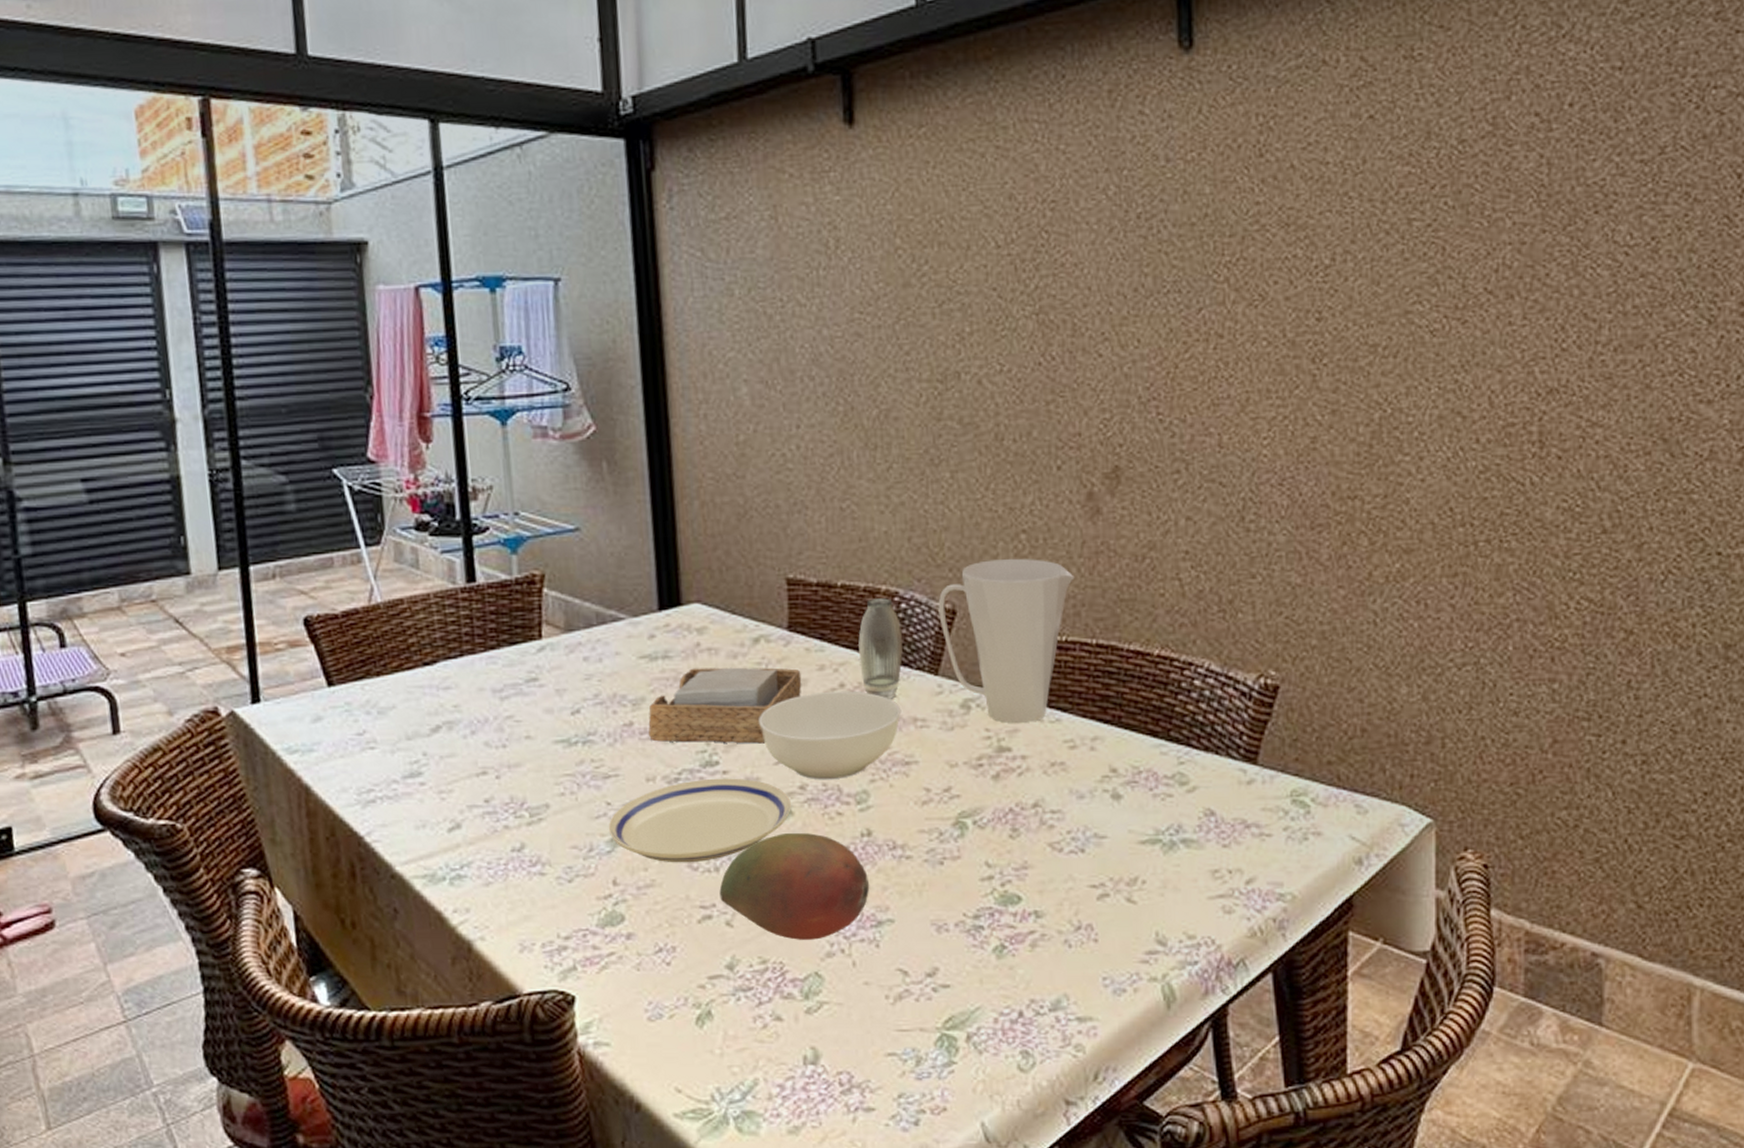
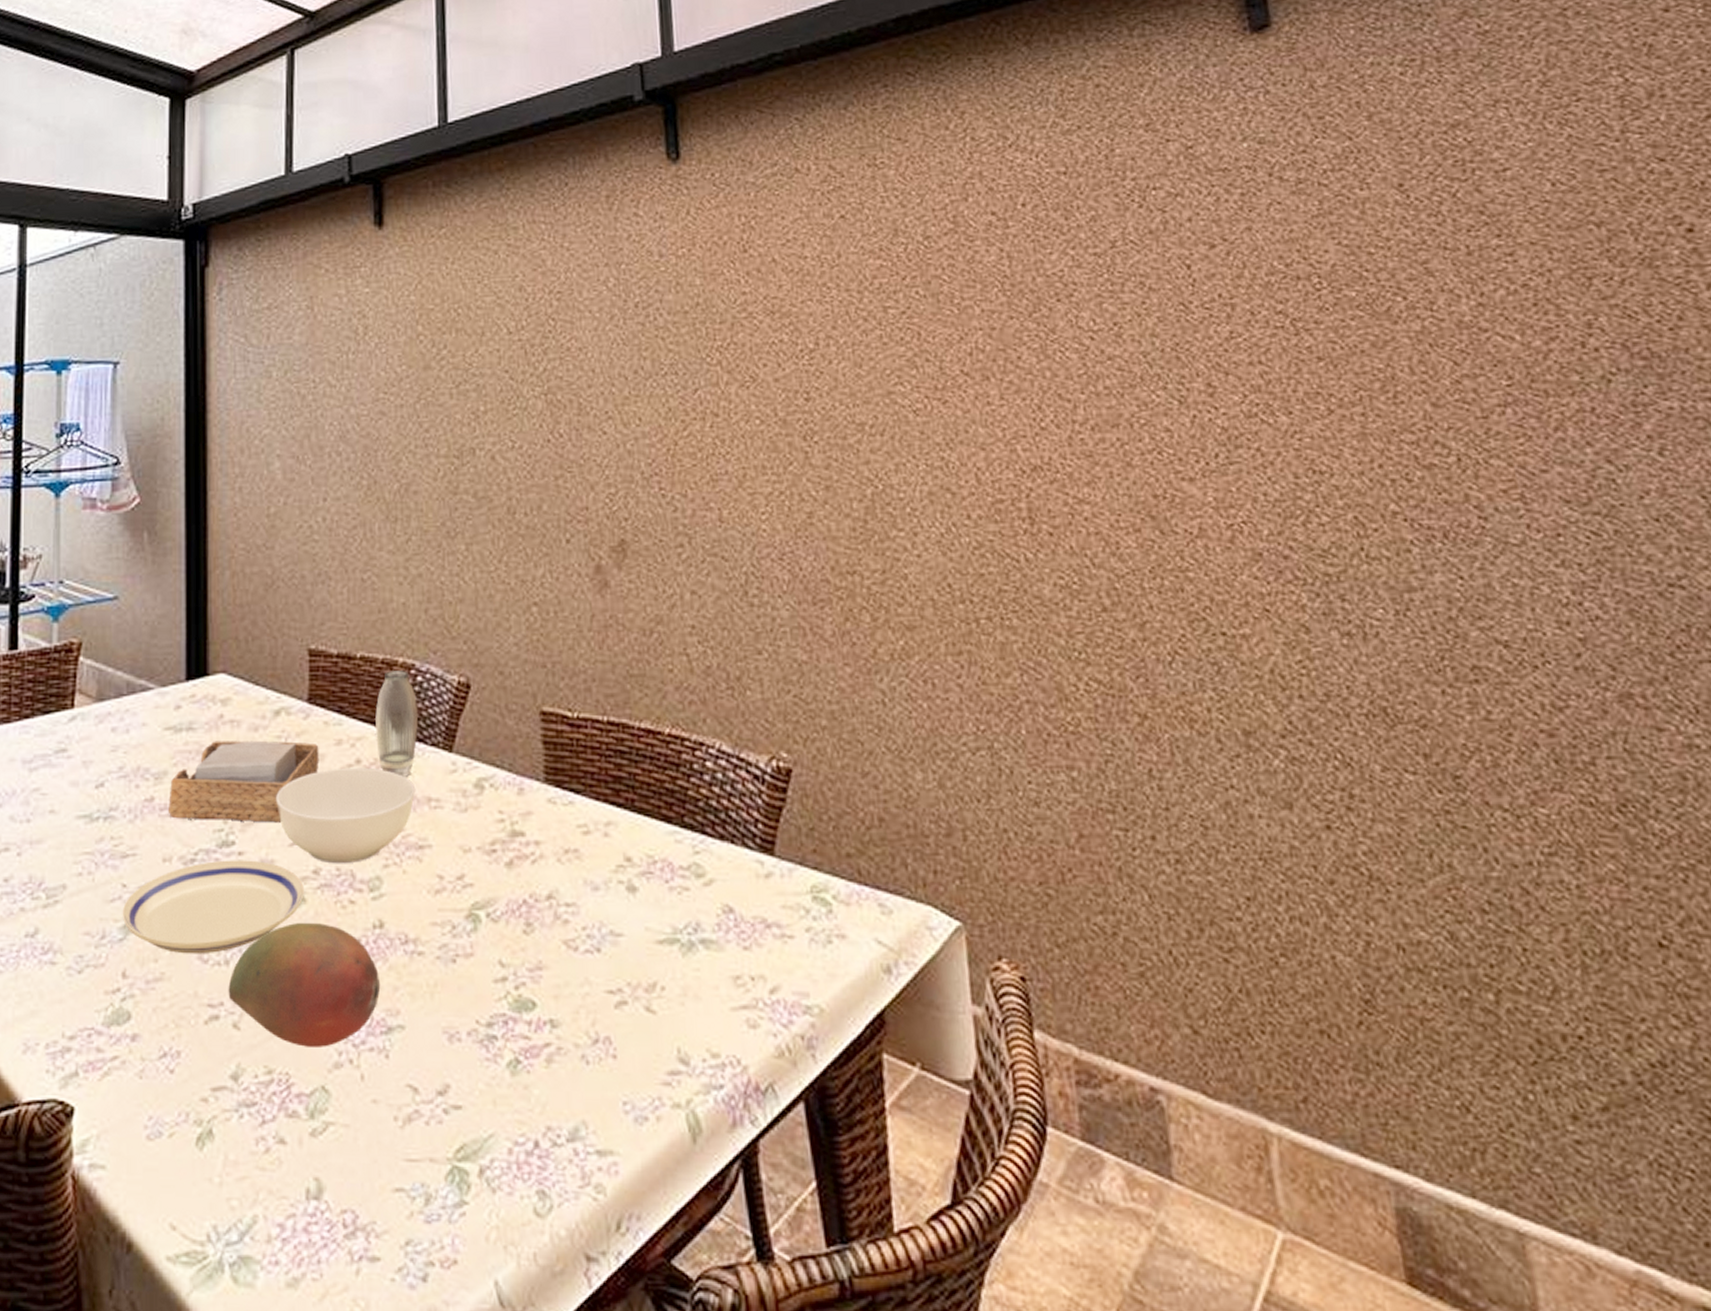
pitcher: present [938,558,1075,724] -> none [453,631,585,806]

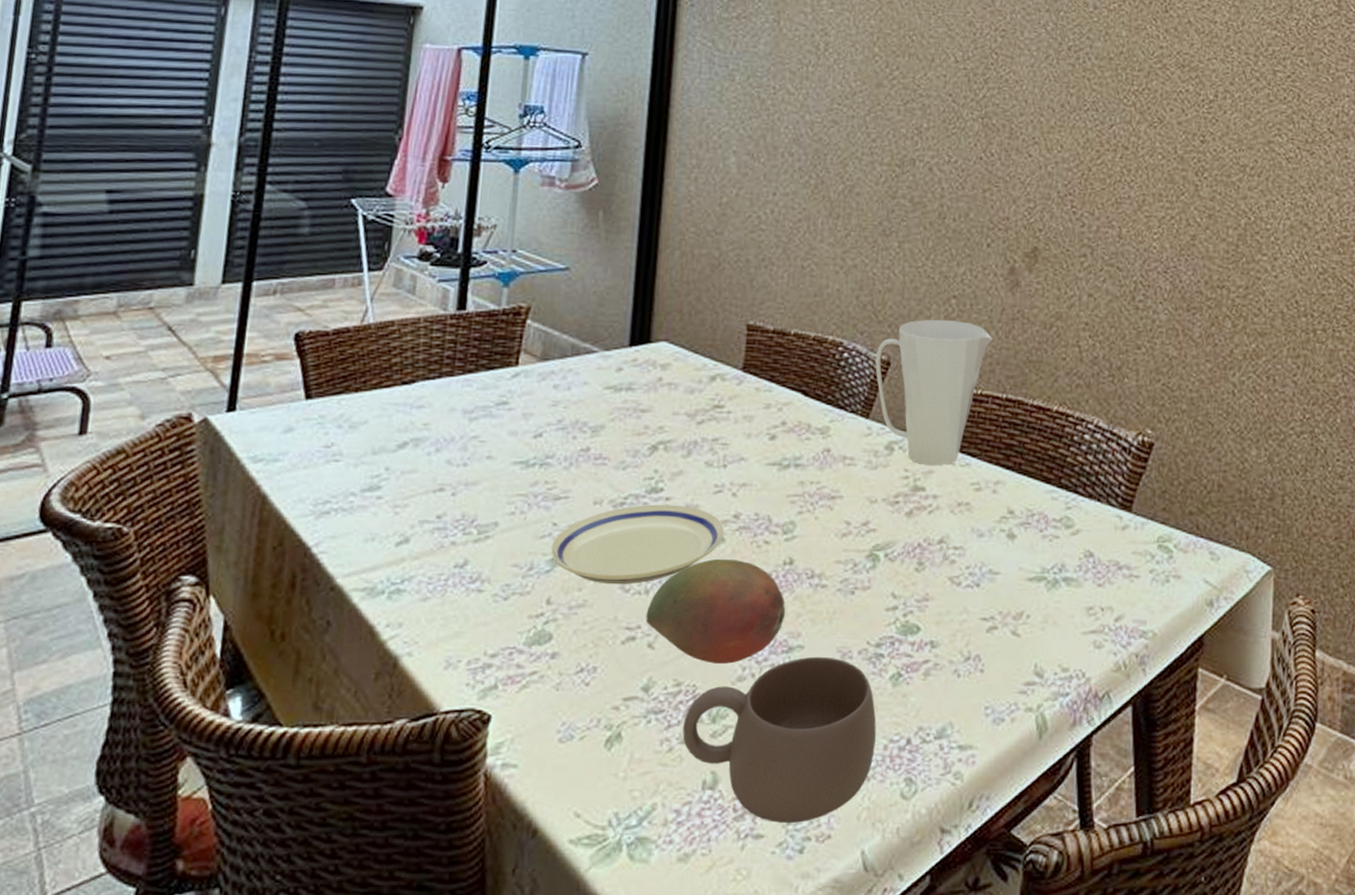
napkin holder: present [169,740,319,823] -> none [603,400,749,474]
bowl: present [276,767,416,864] -> none [705,428,833,510]
cup: none [279,1038,498,1243] -> present [682,656,876,823]
vase: present [375,671,418,777] -> none [801,347,842,438]
pitcher: none [453,631,585,806] -> present [875,319,993,466]

